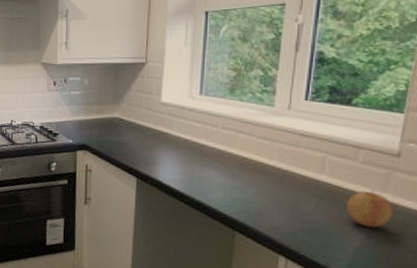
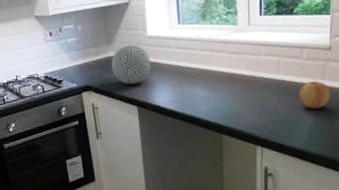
decorative ball: none [114,108,161,153] -> present [111,44,152,85]

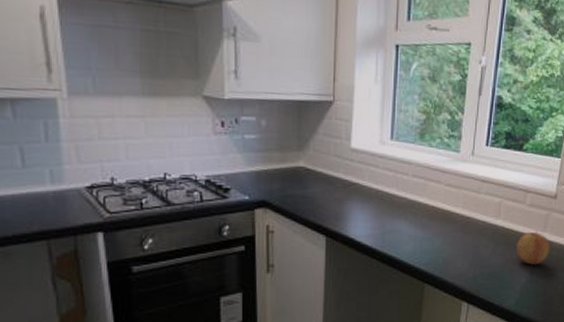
decorative ball: present [111,44,152,85] -> none [299,156,351,208]

